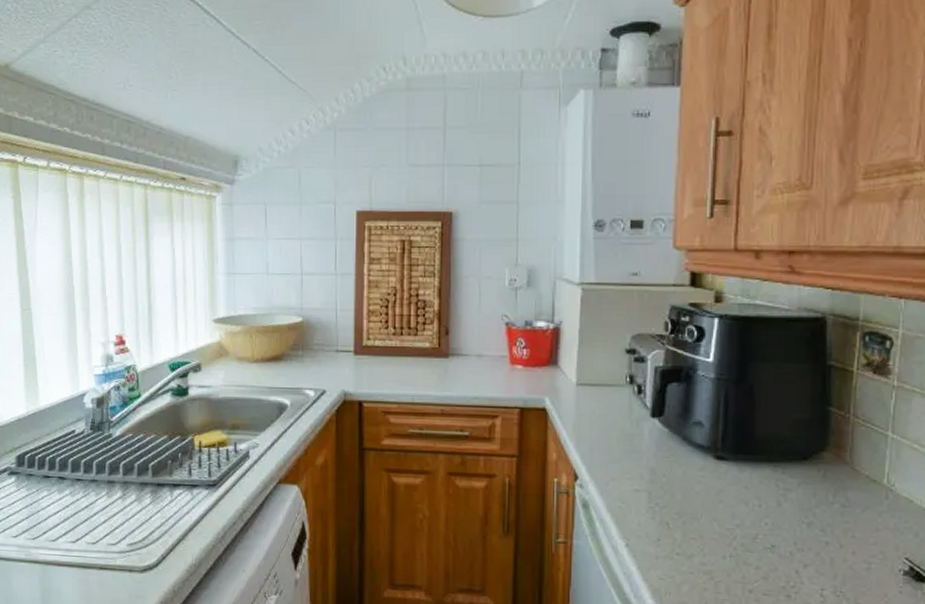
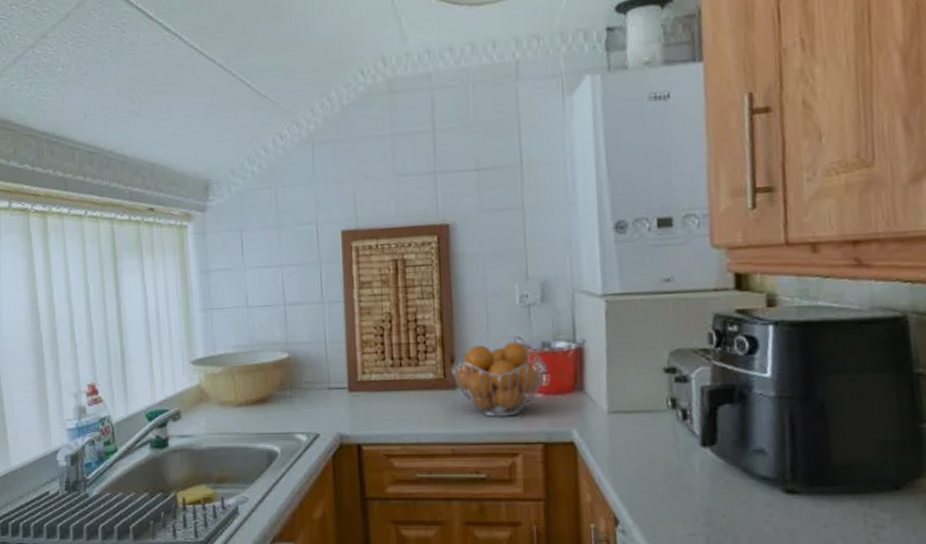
fruit basket: none [446,319,527,384] -> present [451,341,546,417]

